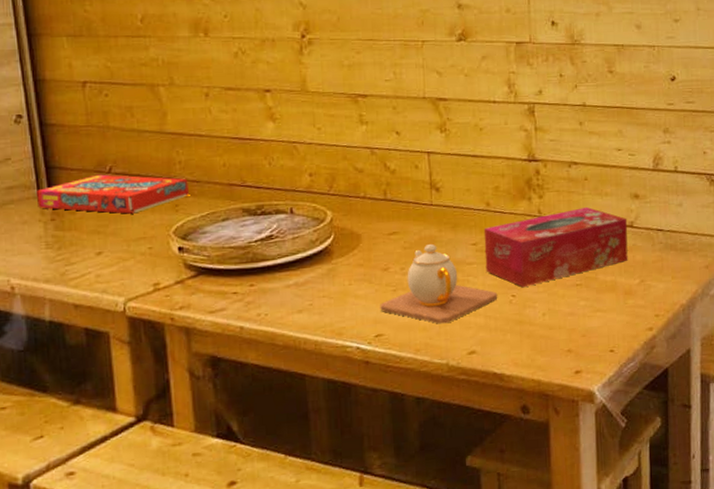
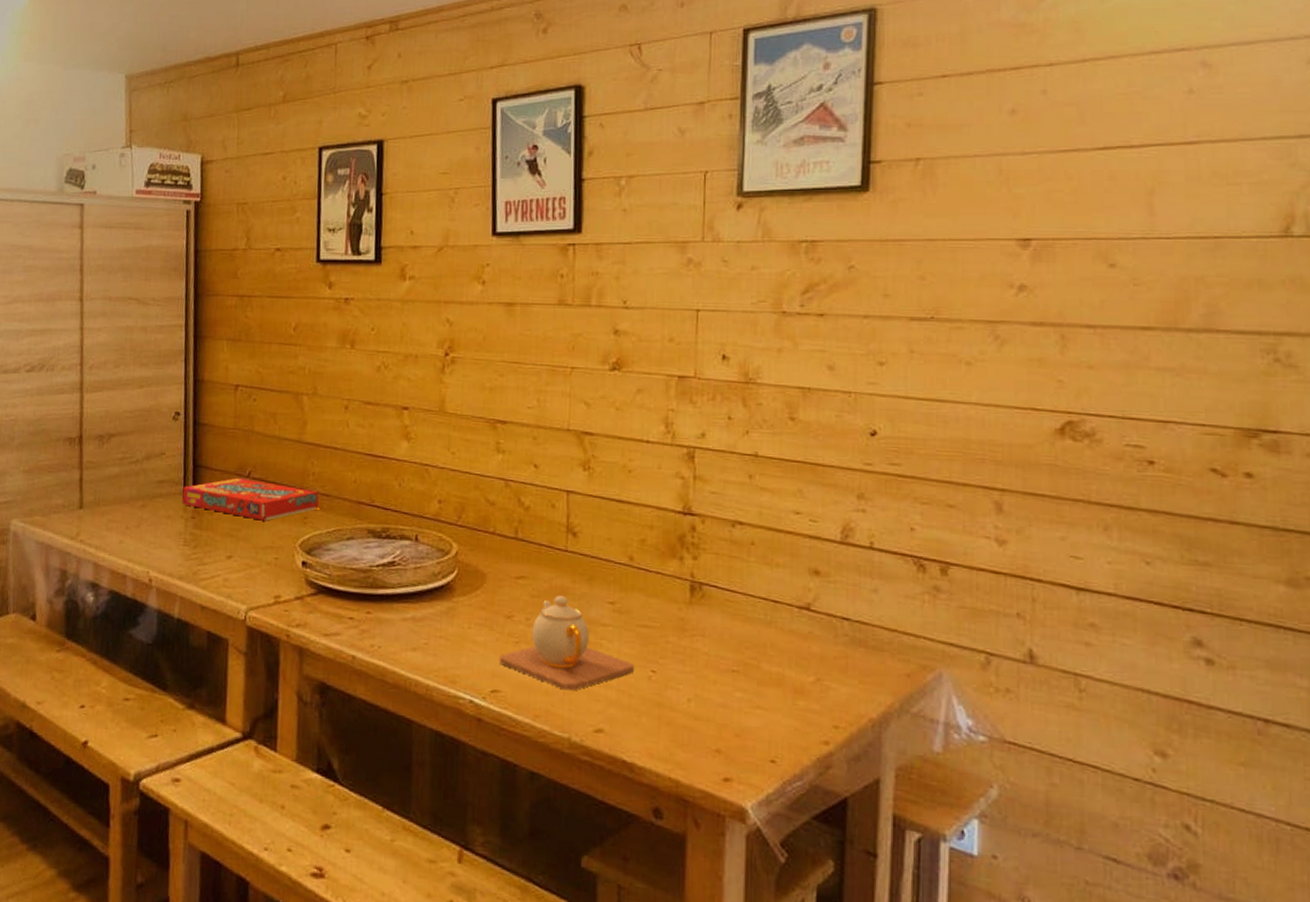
tissue box: present [483,207,628,288] -> none [622,577,803,664]

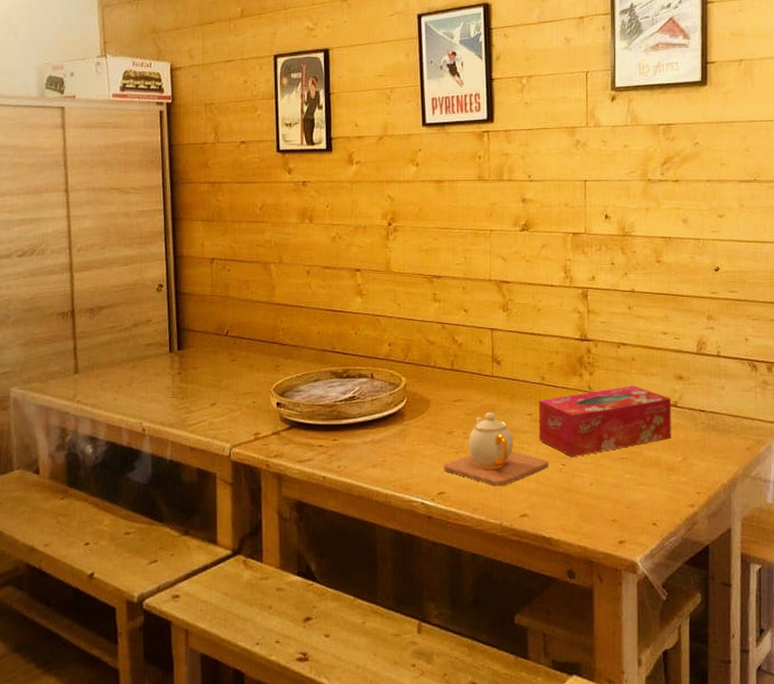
snack box: present [182,477,319,521] -> none [168,336,288,372]
tissue box: none [622,577,803,664] -> present [538,386,672,458]

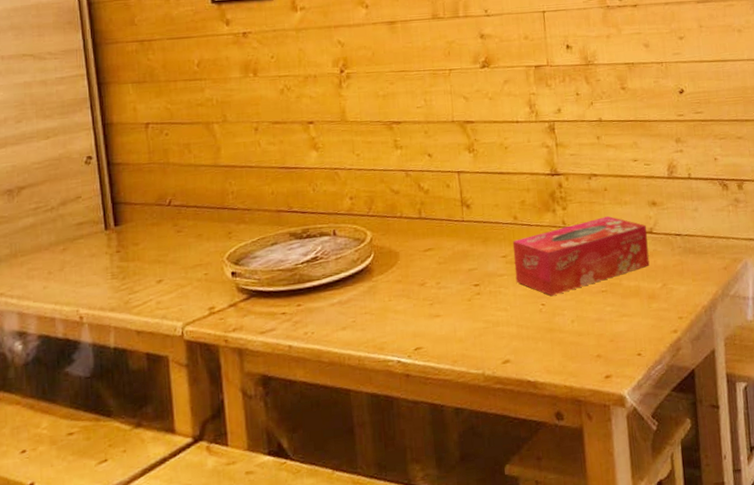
teapot: present [443,412,549,487] -> none [418,258,529,335]

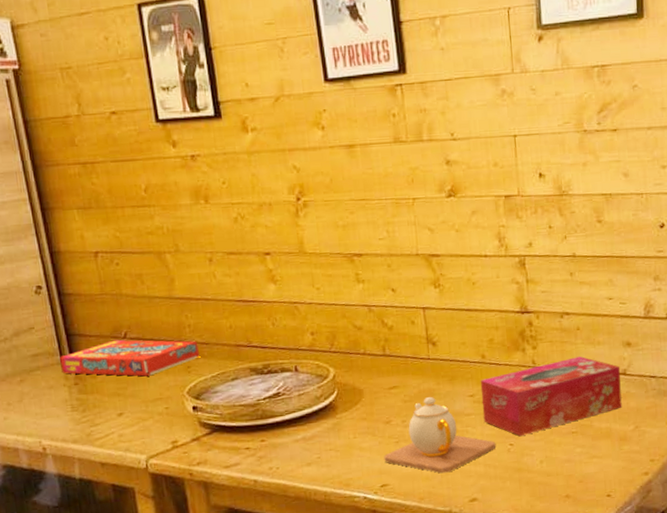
snack box: none [103,207,241,243] -> present [59,339,199,377]
teapot: none [418,258,529,335] -> present [384,397,497,474]

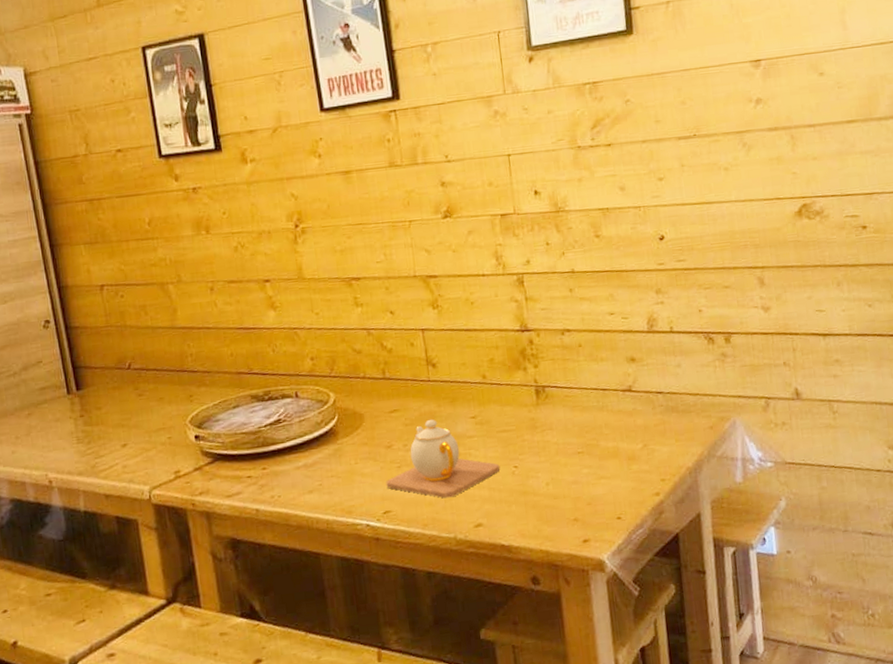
snack box: present [59,339,199,377] -> none [65,369,201,407]
tissue box: present [480,356,622,437] -> none [481,374,629,458]

